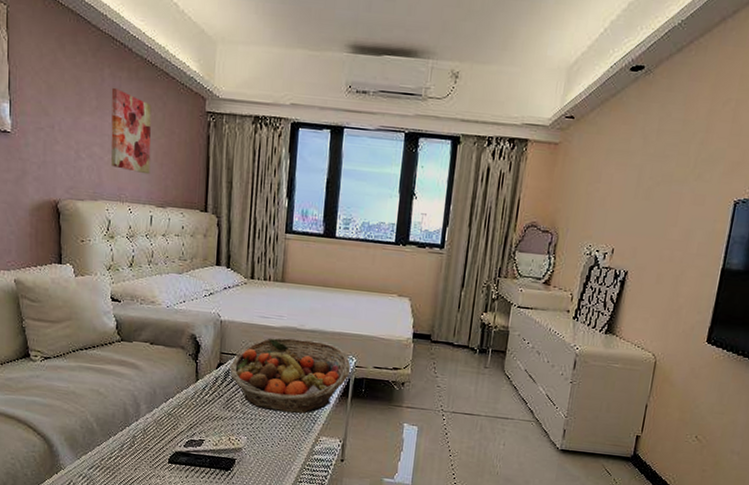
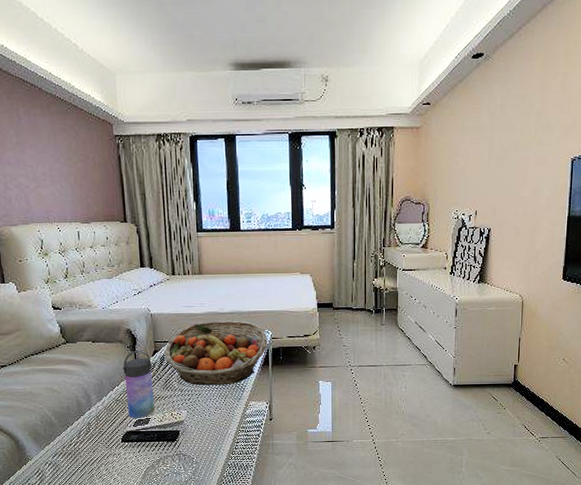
wall art: present [110,87,152,175] -> none [28,123,72,196]
water bottle: none [180,359,214,439] -> present [123,350,155,418]

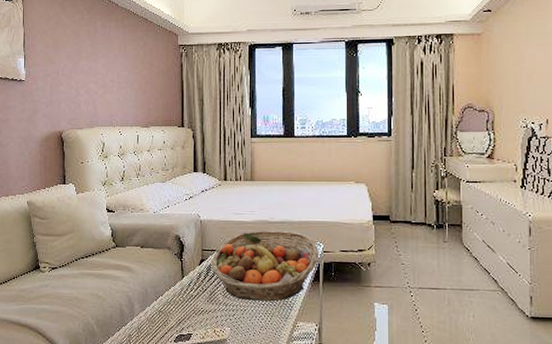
water bottle: present [123,350,155,418] -> none [168,258,198,333]

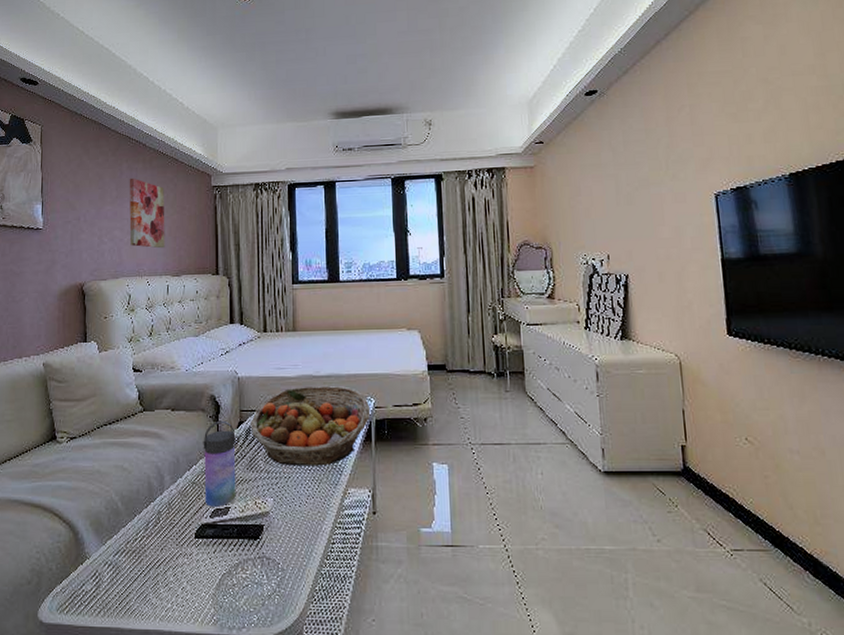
wall art: none [103,35,136,102] -> present [129,178,165,249]
water bottle: none [168,258,198,333] -> present [203,420,236,507]

